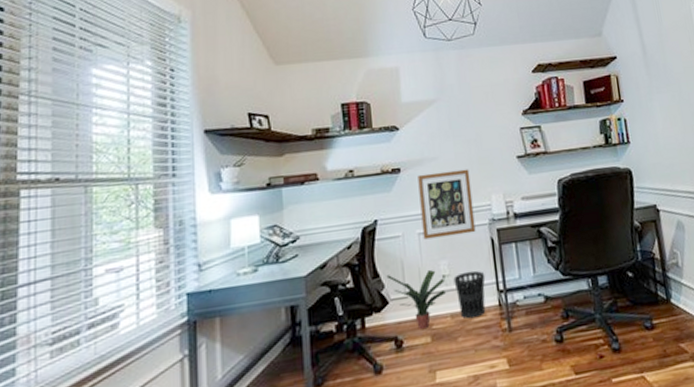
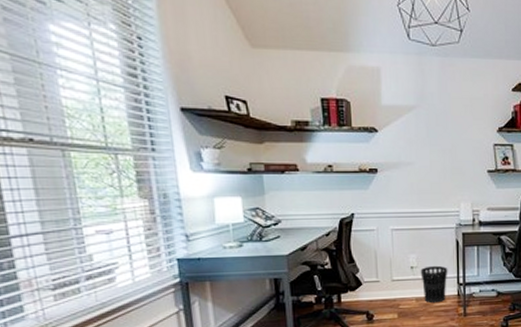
potted plant: present [386,269,447,329] -> none [361,260,414,307]
wall art: present [417,169,476,240] -> none [394,177,444,235]

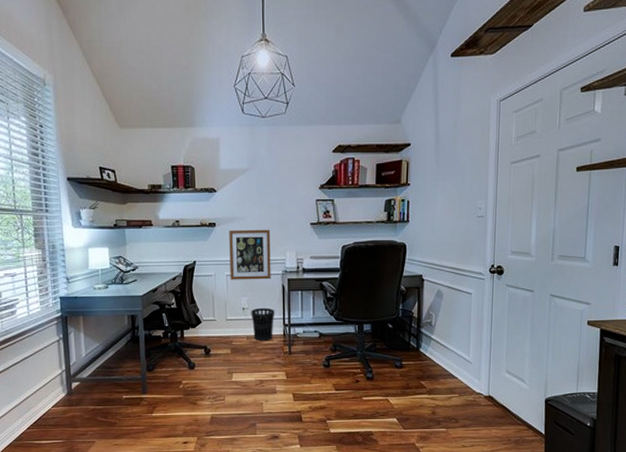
wall art: none [394,177,444,235] -> present [229,229,271,280]

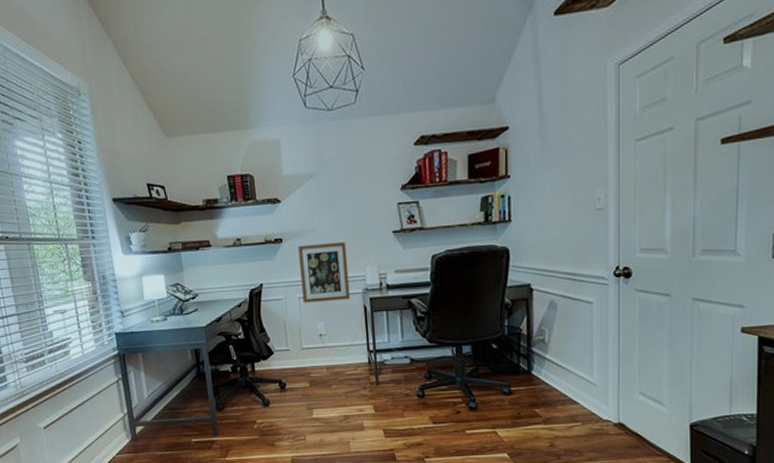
wastebasket: present [251,307,275,342] -> none [329,332,358,372]

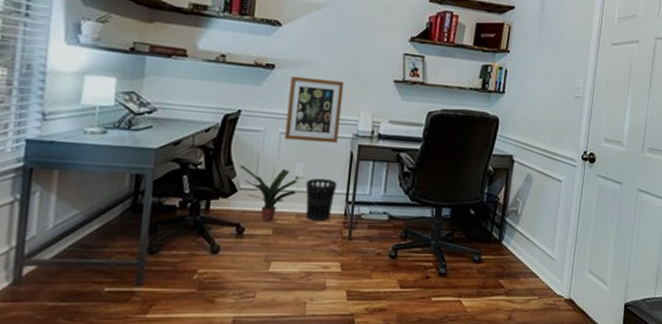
potted plant: none [271,328,323,376] -> present [239,165,297,221]
wastebasket: none [329,332,358,372] -> present [305,178,338,222]

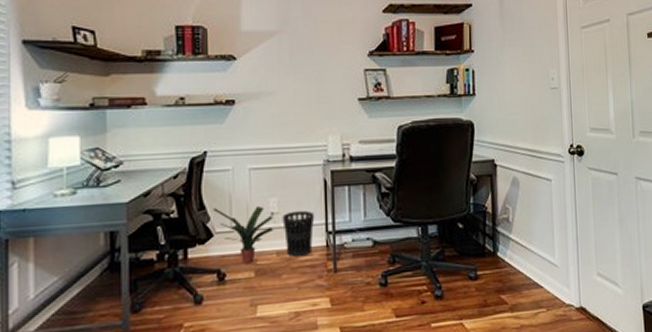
wall art: present [284,75,344,144] -> none [253,107,309,176]

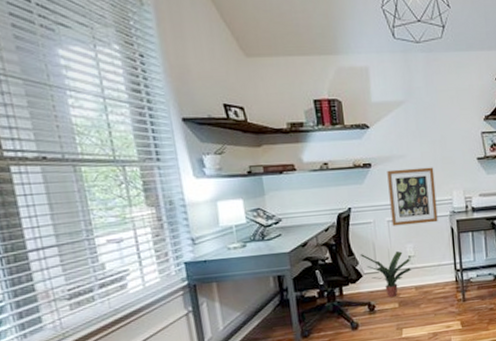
wall art: none [253,107,309,176] -> present [387,167,438,226]
wastebasket: present [282,210,315,258] -> none [418,253,445,291]

